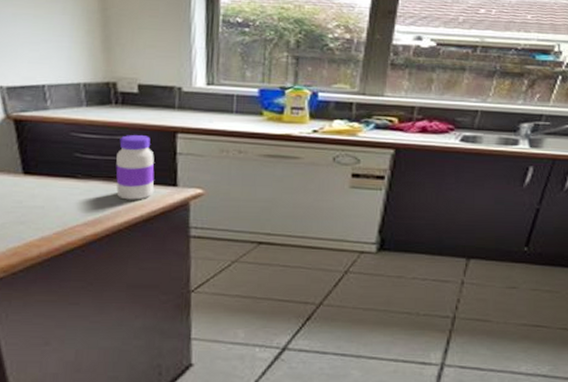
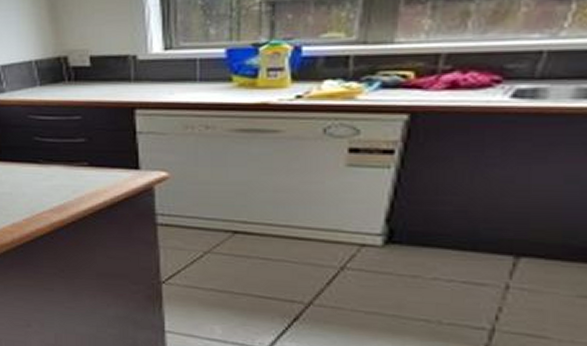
jar: present [116,135,155,200] -> none [75,114,116,185]

